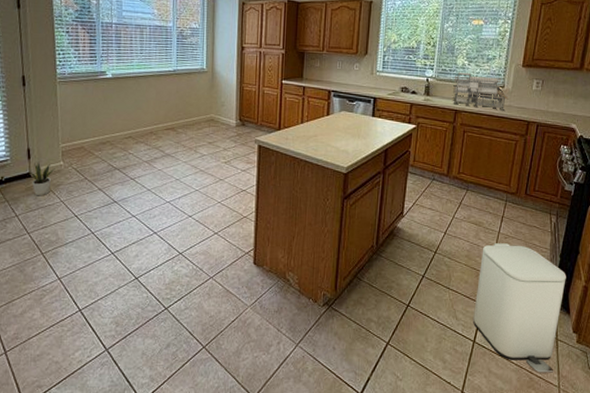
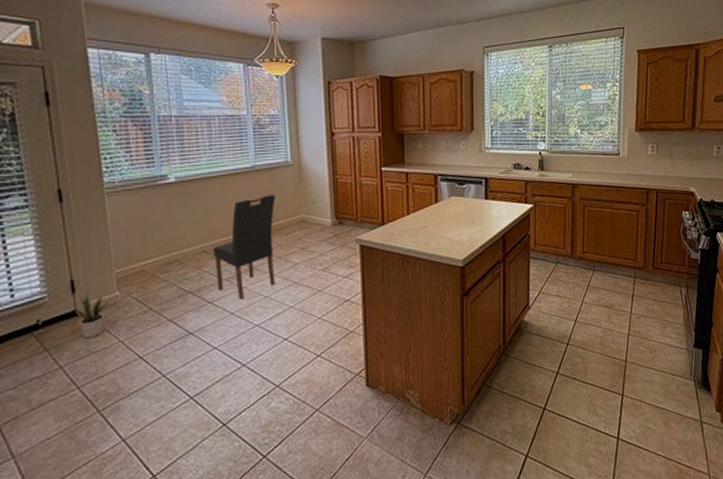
dining chair: none [138,95,191,179] -> present [214,195,276,300]
dish rack: present [453,72,508,111] -> none [567,142,625,180]
pedal bin: present [473,243,566,373] -> none [614,324,703,462]

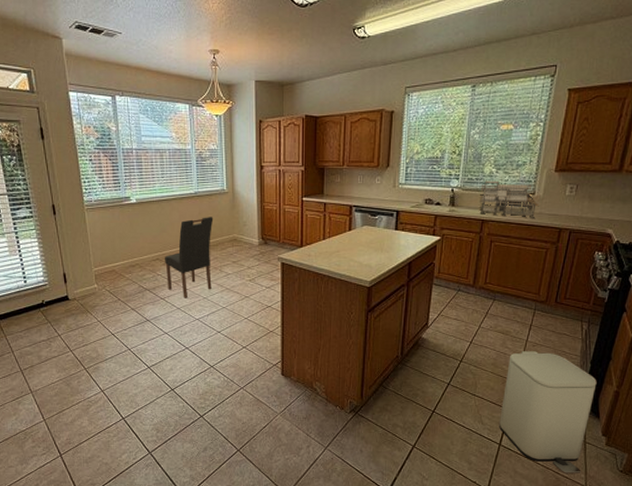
potted plant: present [74,294,109,339] -> none [66,285,90,317]
dish rack: none [567,142,625,180] -> present [479,180,539,218]
pedal bin: none [614,324,703,462] -> present [499,351,597,473]

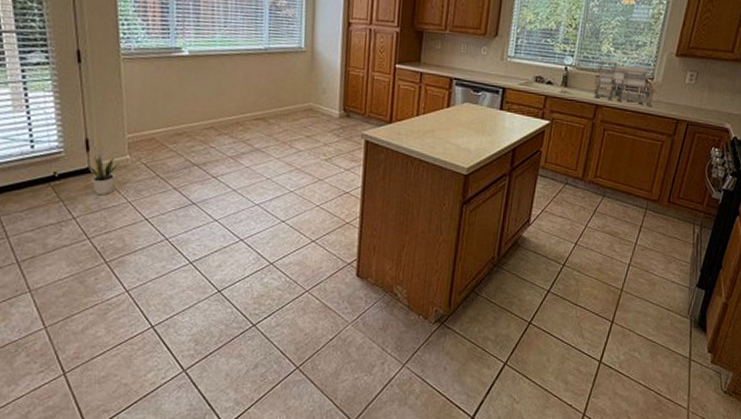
potted plant: none [66,285,90,317] -> present [87,154,120,196]
dining chair: present [165,217,214,298] -> none [221,79,286,178]
pedal bin: present [499,351,597,473] -> none [601,255,706,395]

